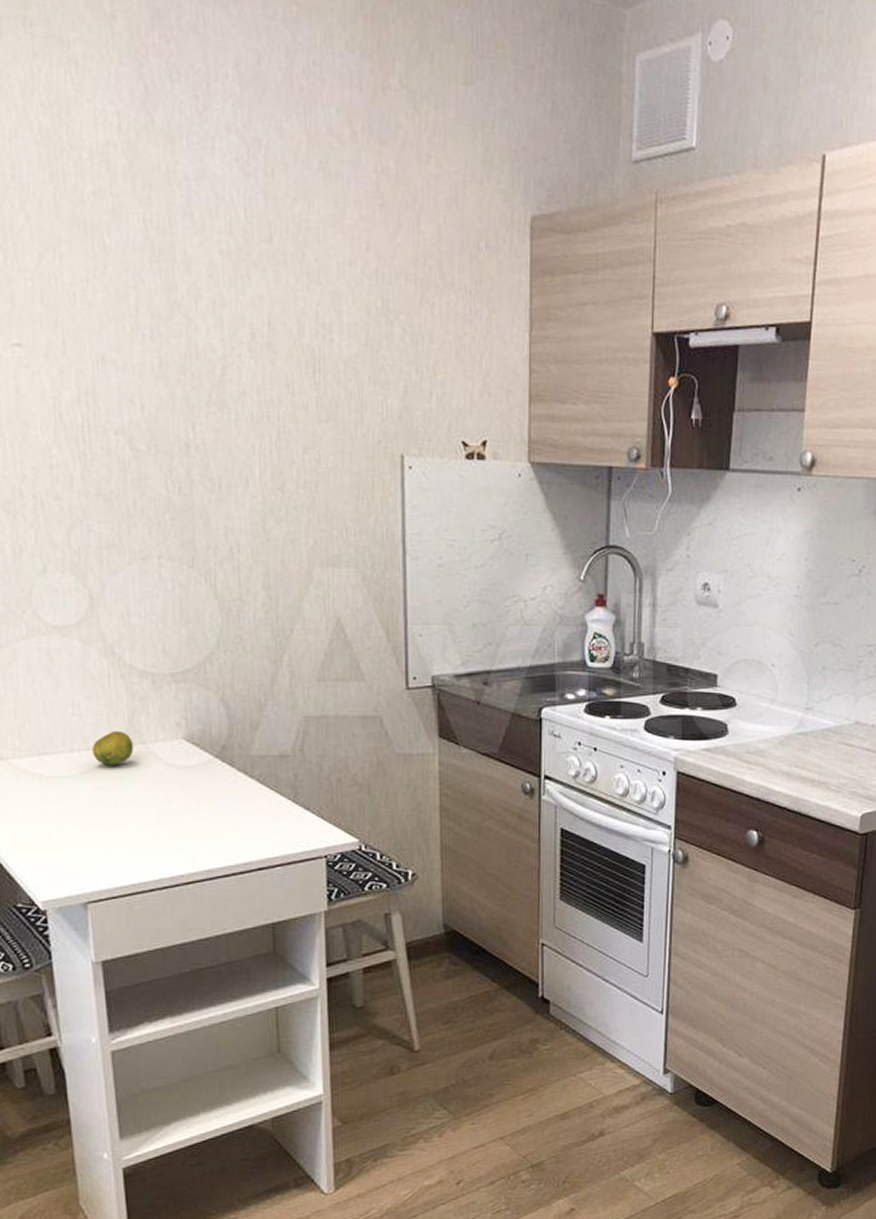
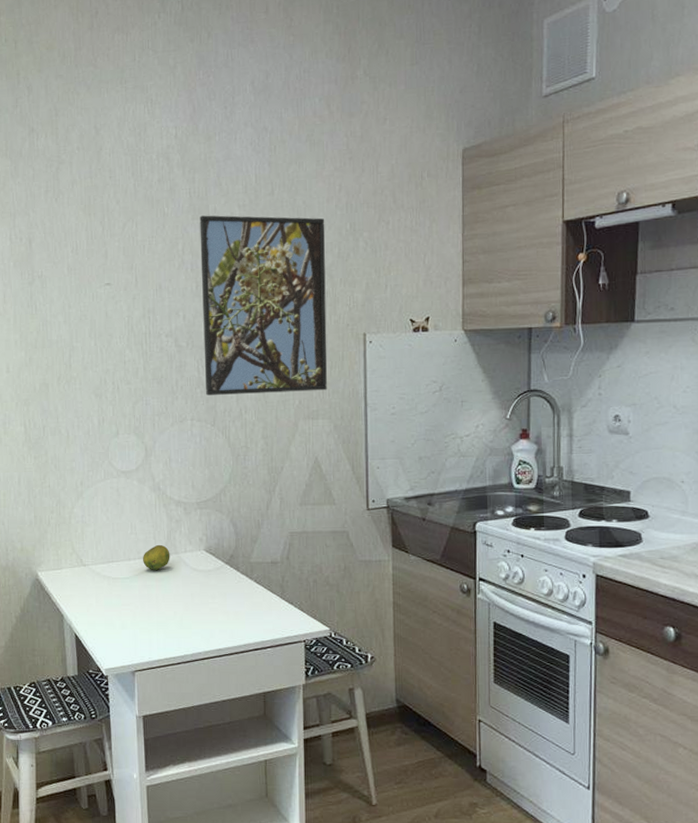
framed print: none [161,258,352,529] -> present [199,215,327,395]

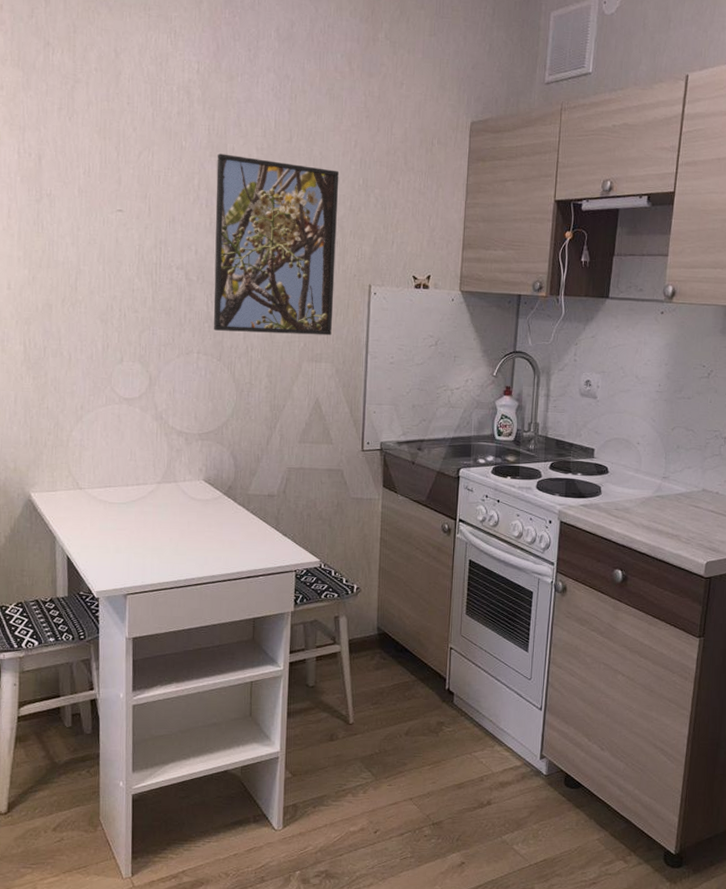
fruit: present [143,544,170,571] -> none [141,472,169,498]

